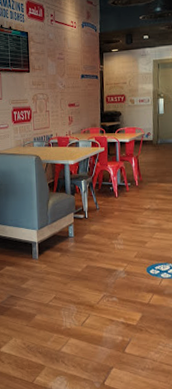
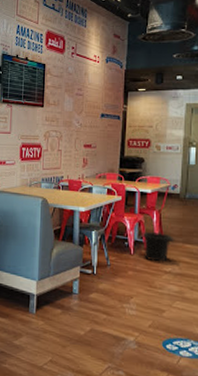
trash can: none [123,176,151,201] -> present [141,232,175,262]

